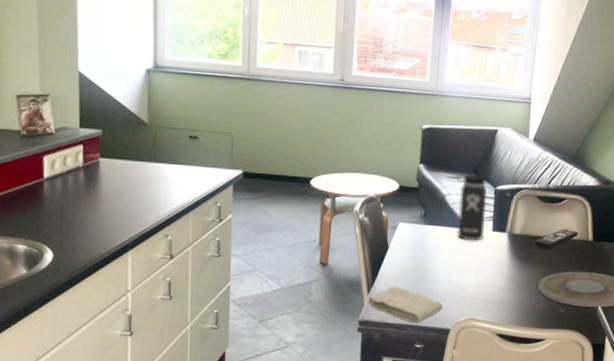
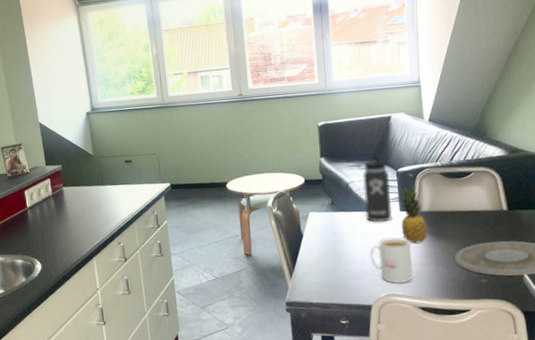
washcloth: present [367,286,444,323] -> none [291,269,363,302]
mug: none [455,258,499,308] -> present [369,237,413,284]
fruit: none [491,206,517,267] -> present [399,186,428,244]
remote control: present [534,229,579,250] -> none [444,201,491,224]

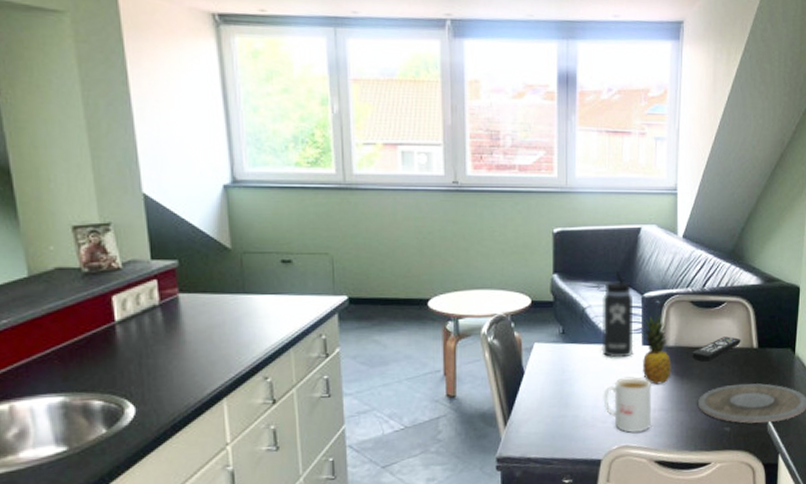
remote control: none [444,201,491,224] -> present [691,336,741,362]

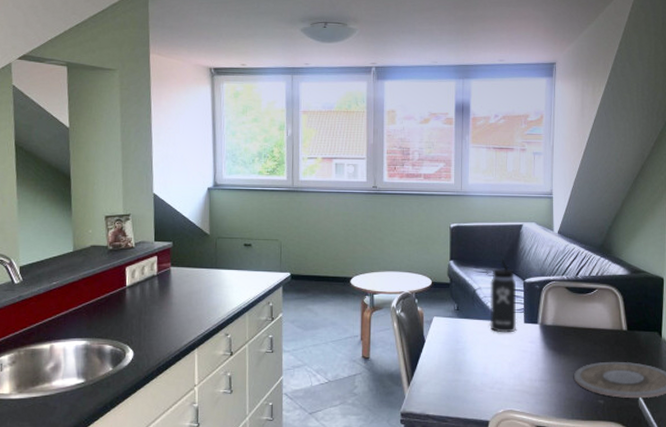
mug: present [603,376,652,434] -> none [491,350,533,400]
fruit: present [642,315,672,385] -> none [524,298,550,358]
remote control: present [691,336,741,362] -> none [567,319,612,340]

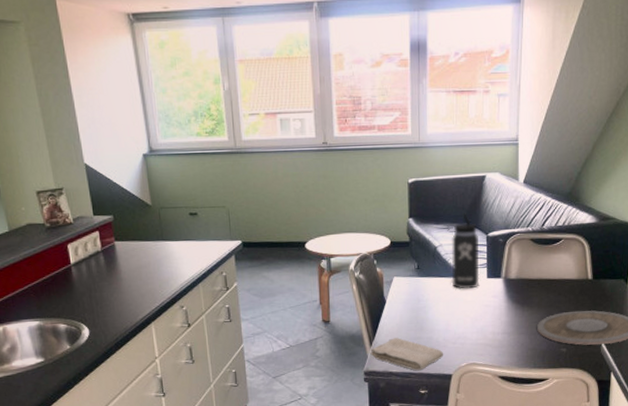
washcloth: none [408,379,482,415] -> present [370,338,444,371]

